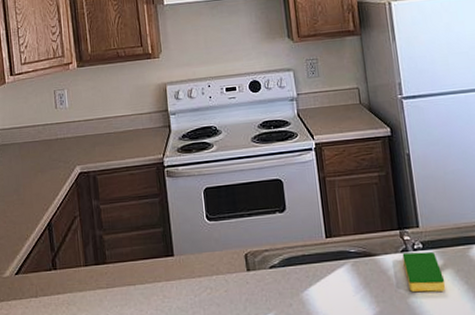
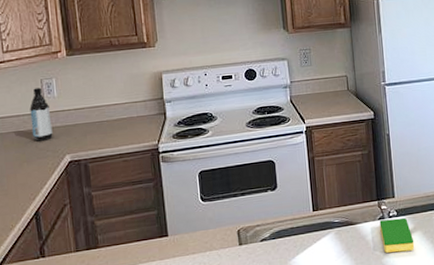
water bottle: none [44,98,65,152] -> present [30,87,53,141]

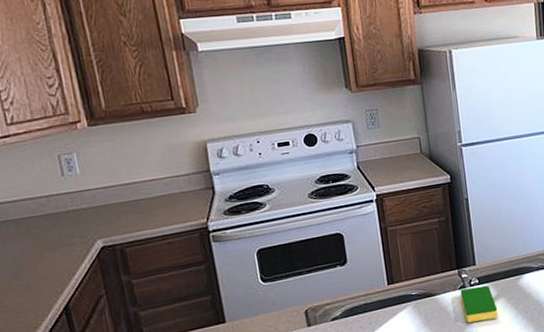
water bottle: present [30,87,53,141] -> none [47,164,79,227]

